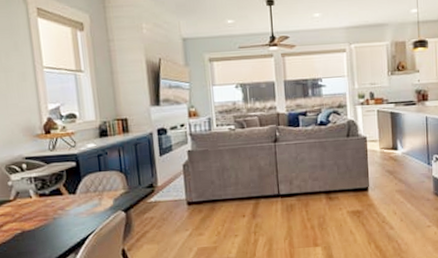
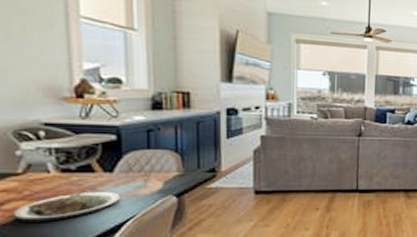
plate: none [9,210,83,240] -> present [12,191,120,222]

